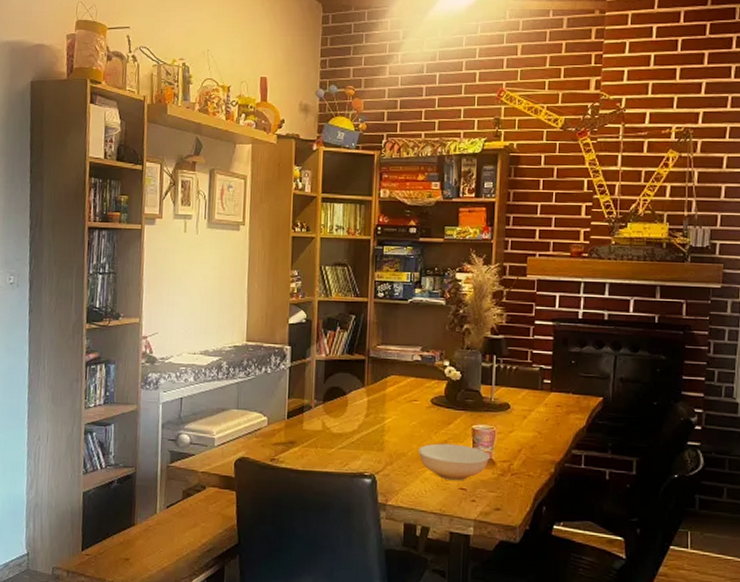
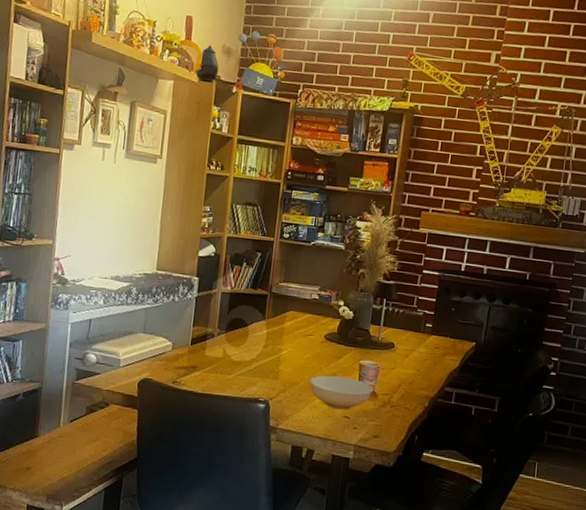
decorative jar: none [272,104,298,143] -> present [195,45,219,83]

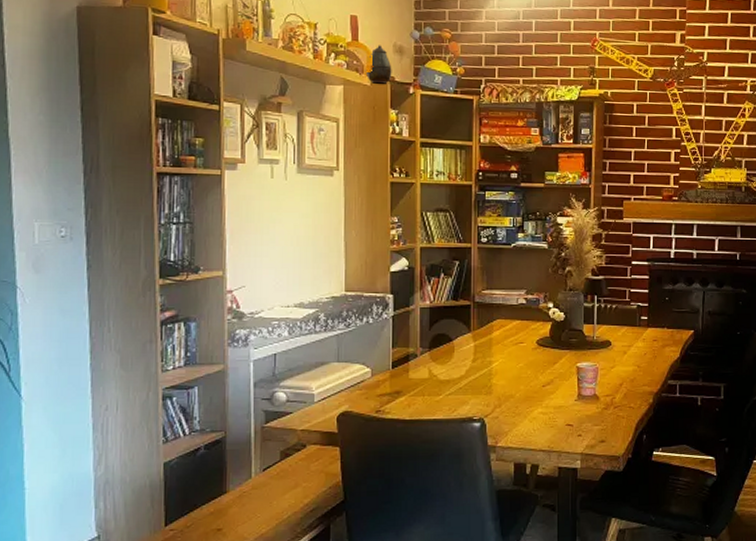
bowl: present [310,375,374,410] -> none [526,382,595,418]

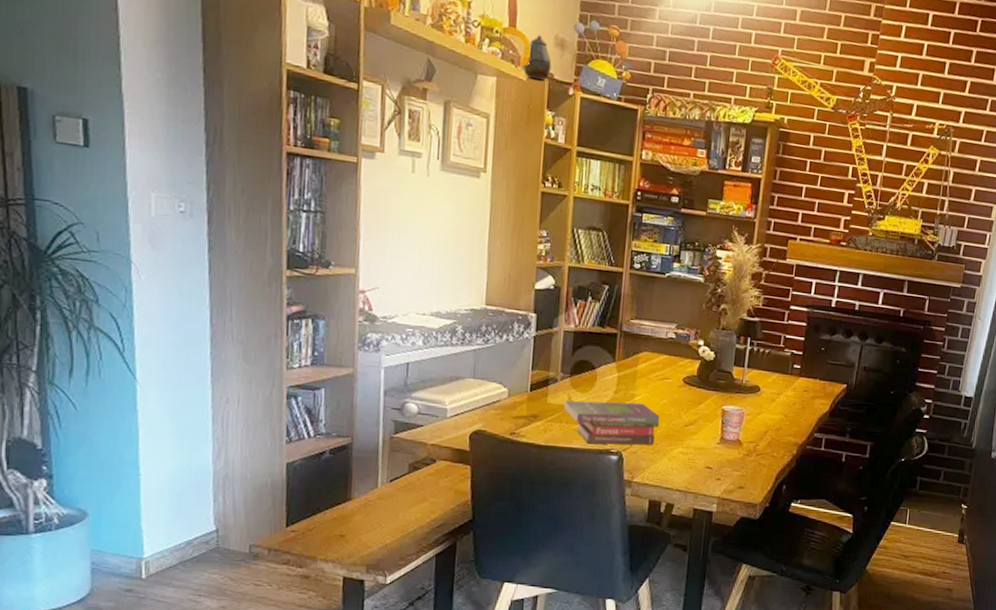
books: none [425,369,518,414] -> present [563,400,660,445]

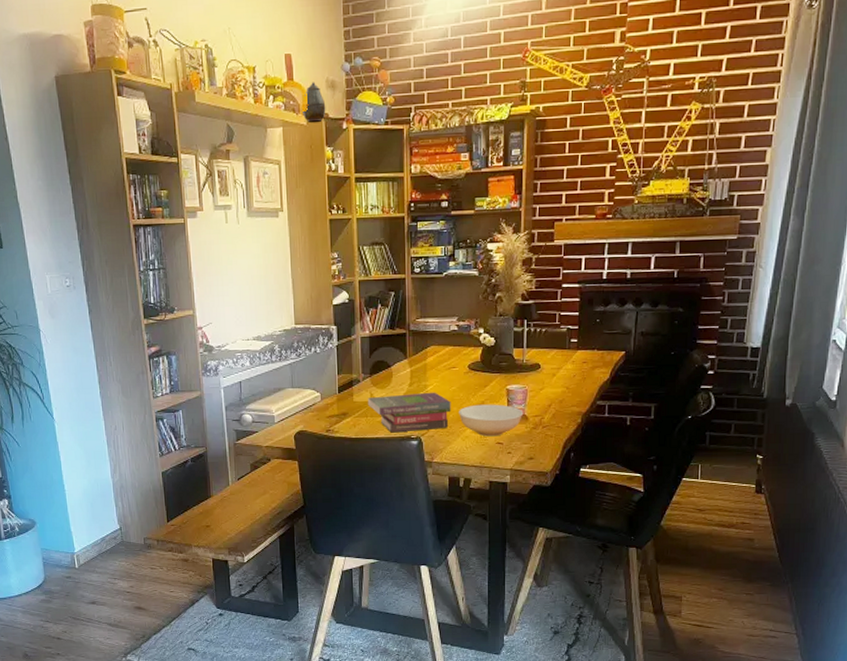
bowl: none [667,422,738,460] -> present [459,404,524,437]

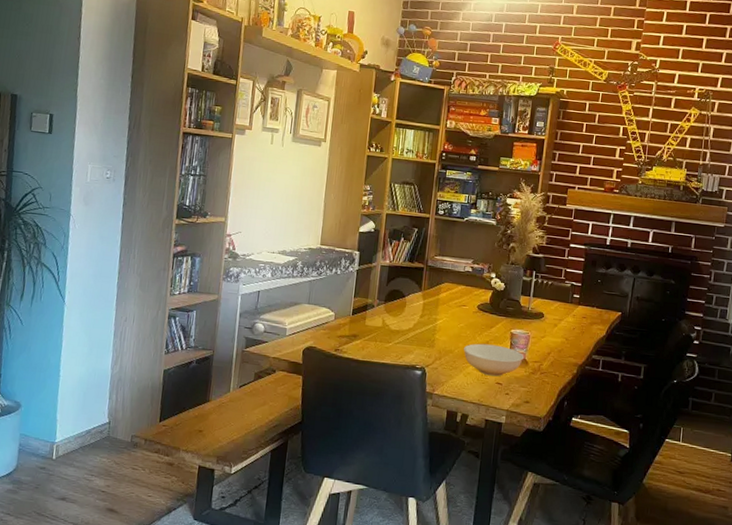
decorative jar: present [301,82,326,124] -> none [356,37,379,72]
books: present [367,392,451,433] -> none [378,323,458,363]

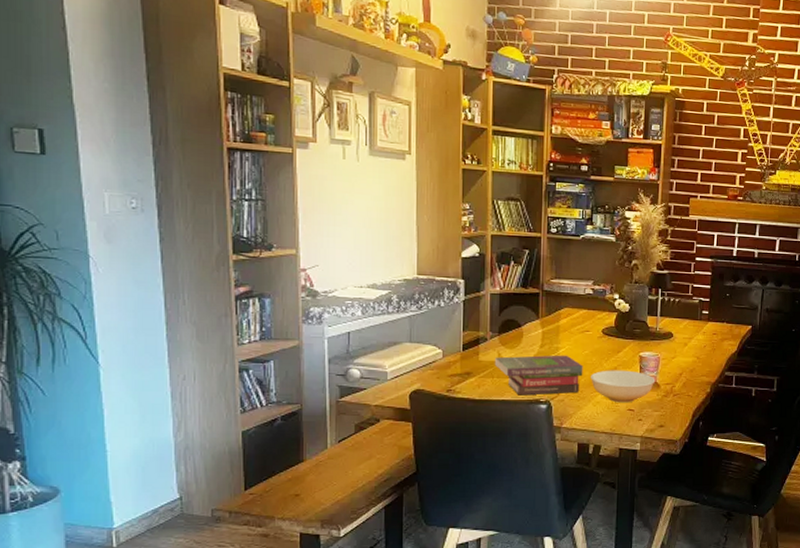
books: none [378,323,458,363] -> present [494,355,583,396]

